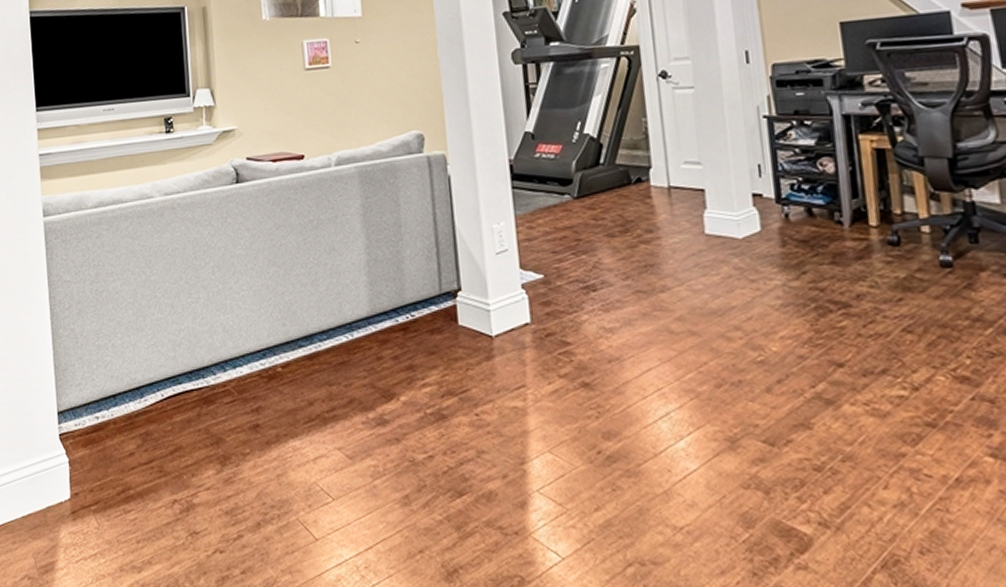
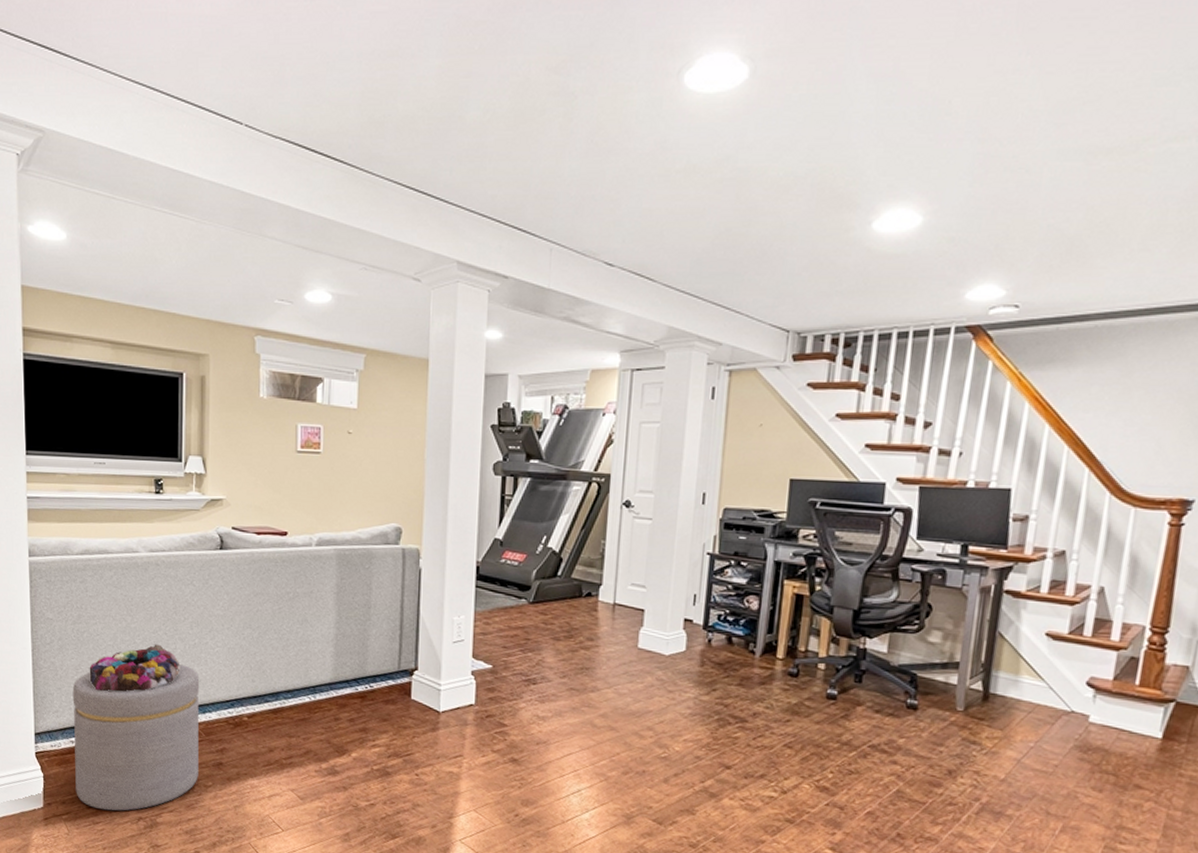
ottoman: none [94,315,235,495] -> present [72,664,200,811]
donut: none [110,295,206,355] -> present [89,644,181,692]

